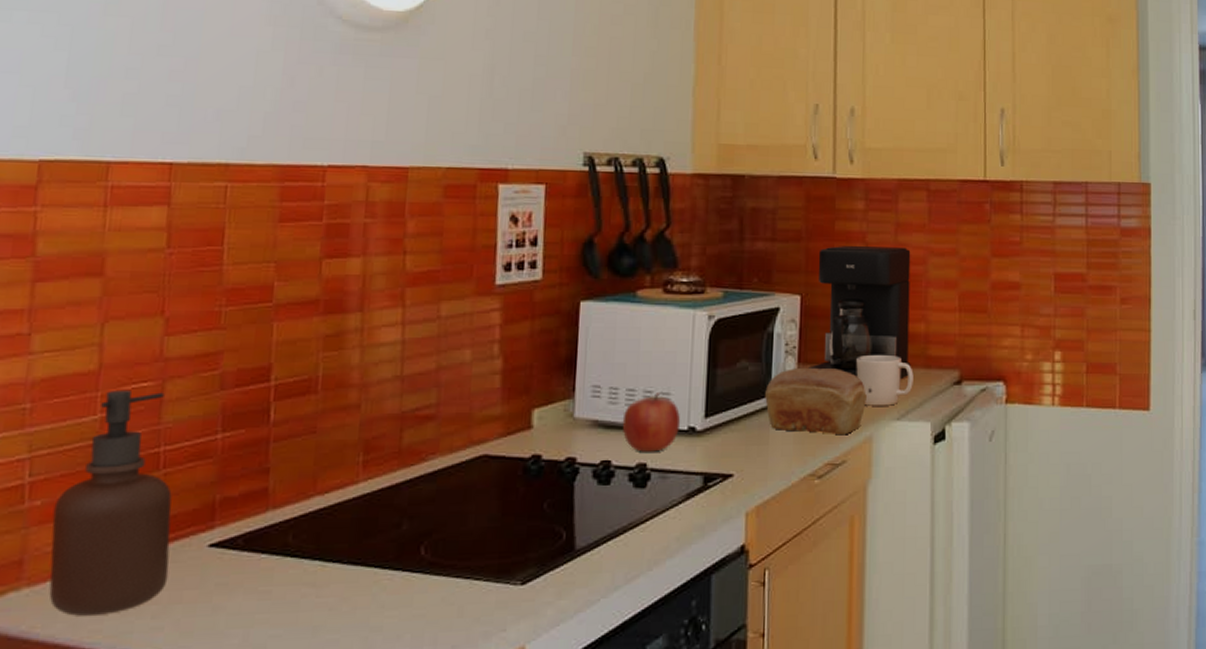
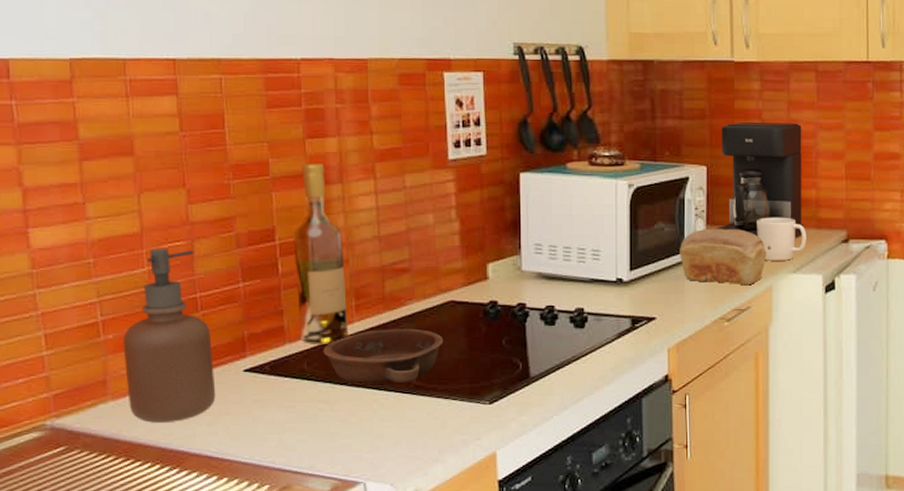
bottle: none [288,287,357,511] -> present [293,162,349,344]
dish: none [315,489,470,560] -> present [323,328,444,383]
fruit: present [622,393,681,452] -> none [561,250,610,299]

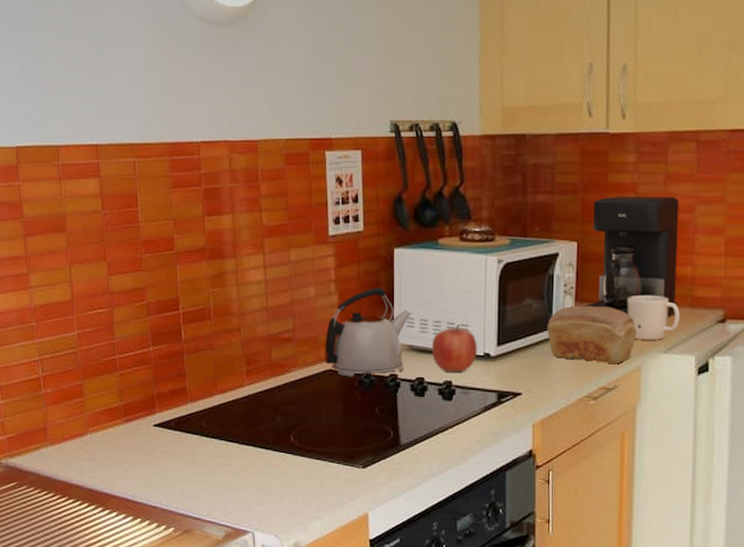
soap dispenser: present [123,247,216,424] -> none [59,314,132,468]
bottle: present [293,162,349,344] -> none [194,238,240,405]
dish: present [323,328,444,383] -> none [219,393,323,443]
kettle: none [445,213,540,308] -> present [325,287,412,377]
fruit: none [561,250,610,299] -> present [431,324,478,372]

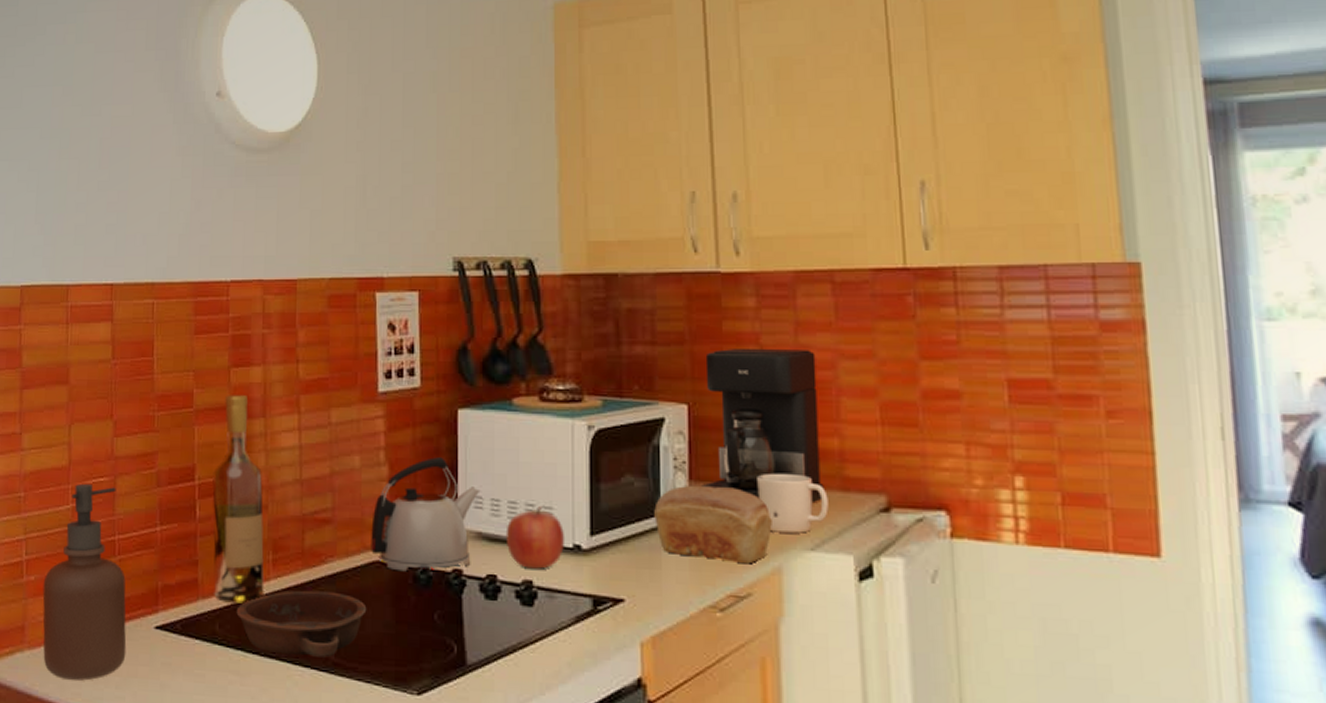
soap dispenser: none [59,314,132,468] -> present [42,483,127,681]
bottle: none [194,238,240,405] -> present [212,394,265,604]
dish: none [219,393,323,443] -> present [236,590,367,658]

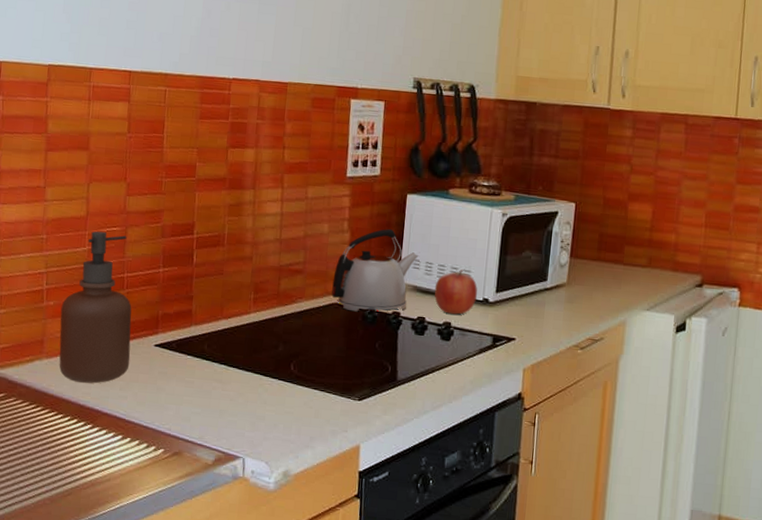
bottle: present [212,394,265,604] -> none [204,169,250,330]
dish: present [236,590,367,658] -> none [222,322,325,372]
bread: present [654,484,772,564] -> none [543,260,624,318]
coffee maker: present [702,348,824,504] -> none [578,165,668,279]
mug: present [757,473,829,533] -> none [616,255,663,299]

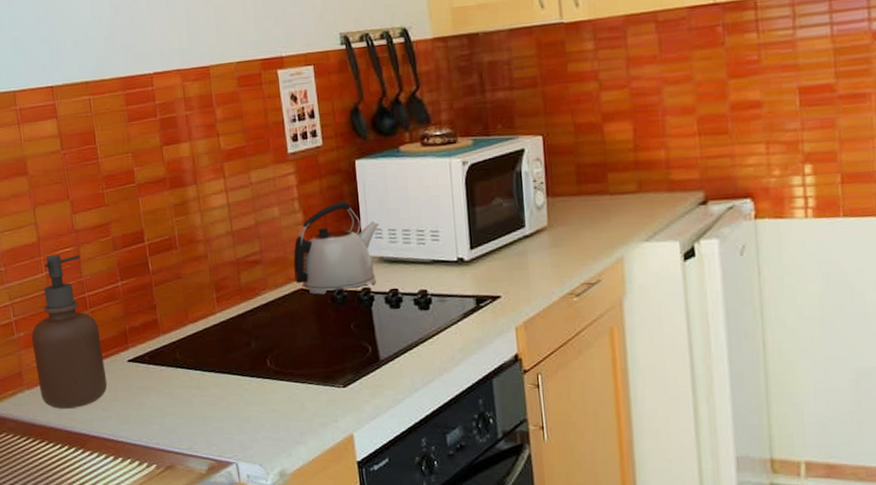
fruit: present [434,269,478,315] -> none [402,231,451,281]

